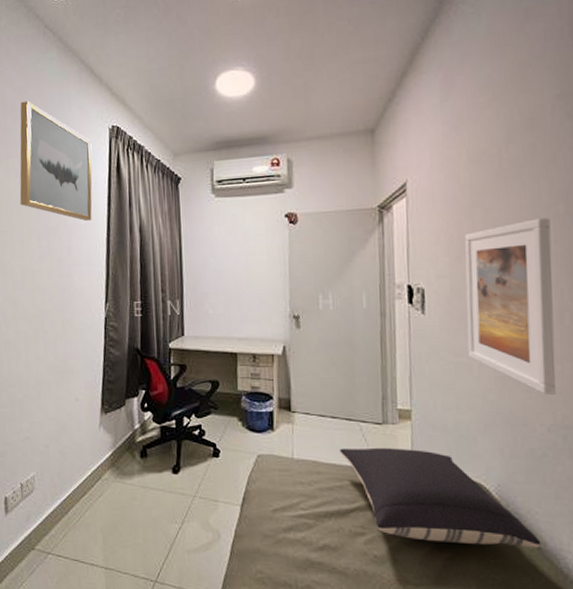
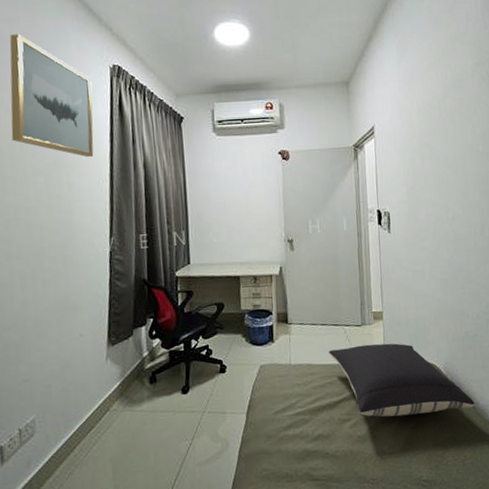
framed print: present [465,218,556,395] -> none [417,155,481,290]

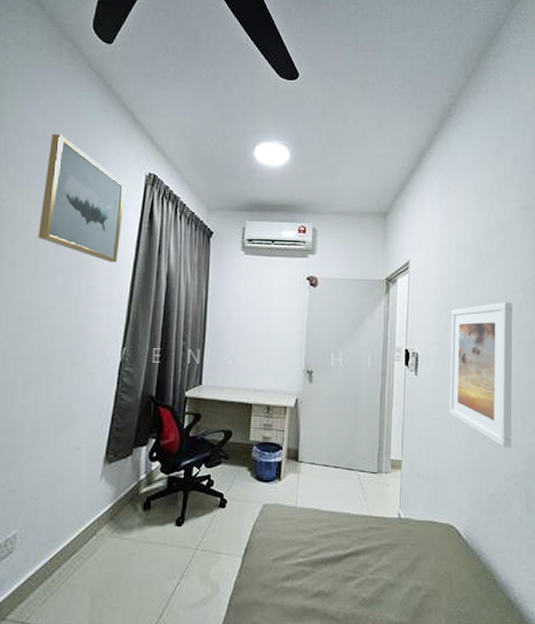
pillow: present [329,343,475,417] -> none [339,495,496,581]
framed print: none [417,155,481,290] -> present [449,302,513,448]

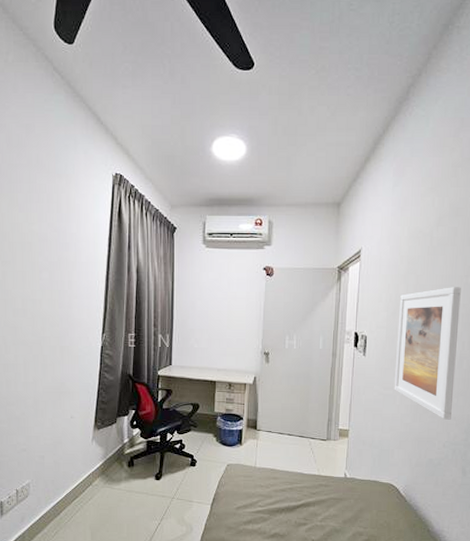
wall art: present [38,133,126,263] -> none [23,139,96,259]

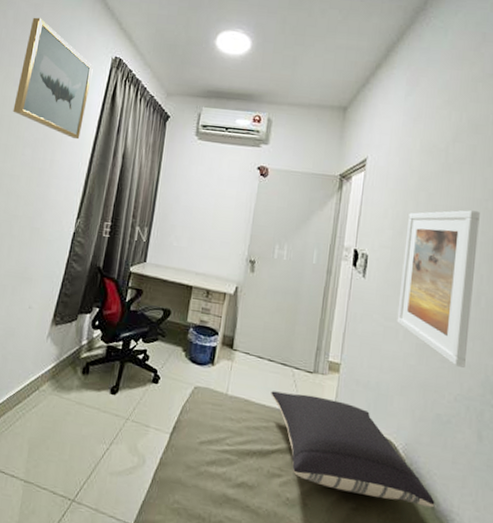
wall art: none [23,139,96,259] -> present [13,17,94,140]
pillow: none [292,458,430,530] -> present [271,391,435,508]

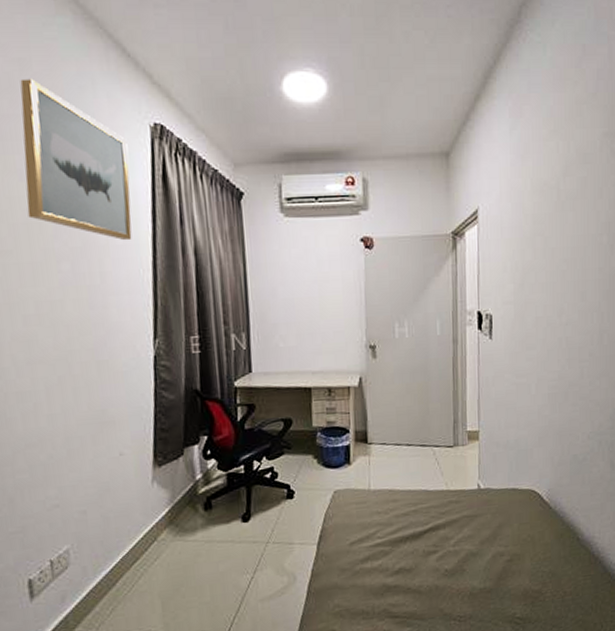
pillow: present [271,391,435,508] -> none [414,467,579,549]
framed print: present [397,210,480,368] -> none [527,248,596,407]

